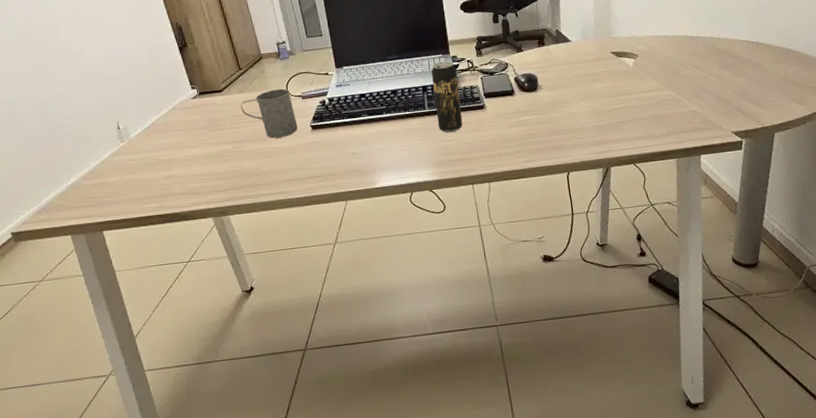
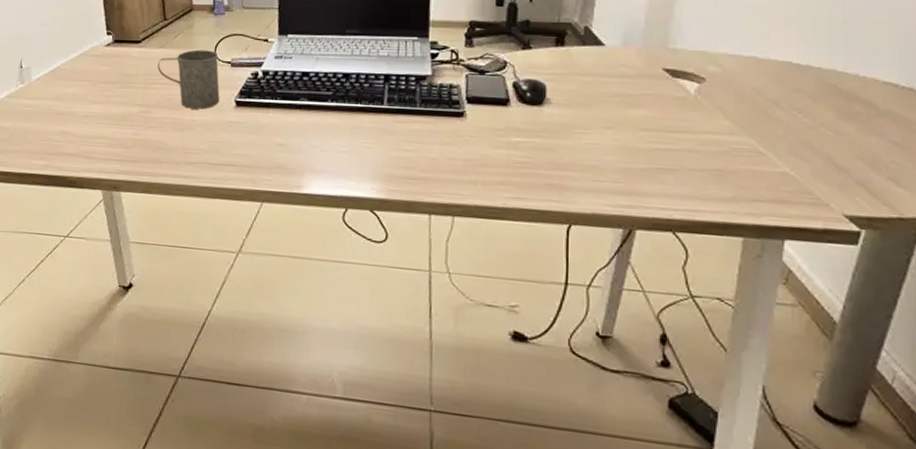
beverage can: present [431,60,463,133] -> none [396,45,434,141]

